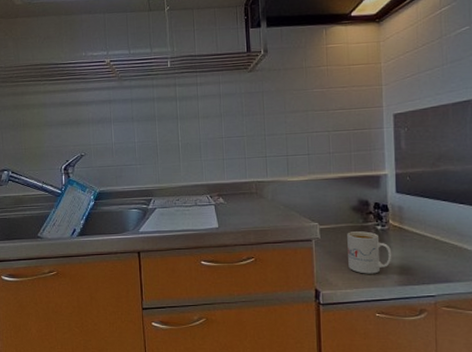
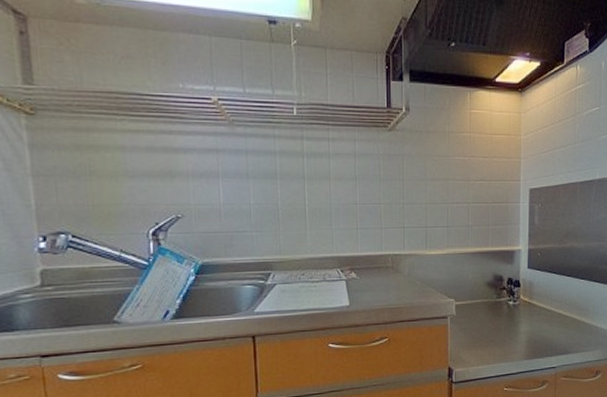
mug: present [347,231,392,274] -> none [481,307,521,350]

